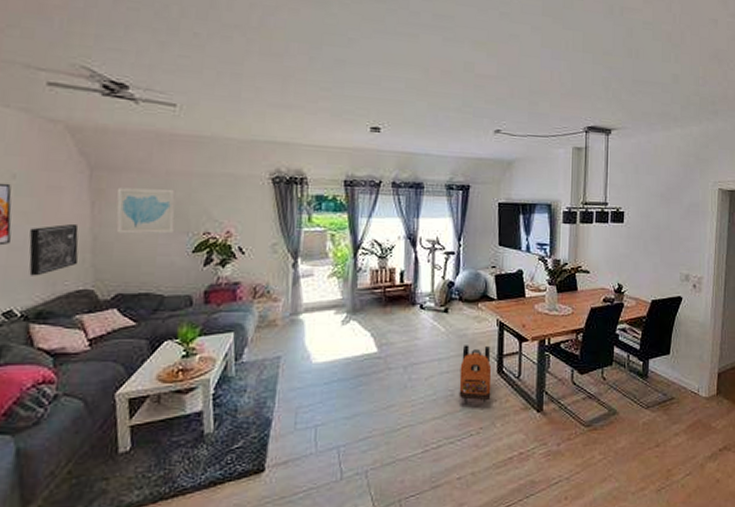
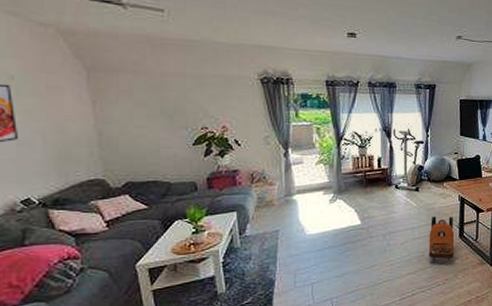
wall art: present [29,223,79,276] -> none [37,120,87,168]
wall art: present [116,187,176,235] -> none [115,87,175,130]

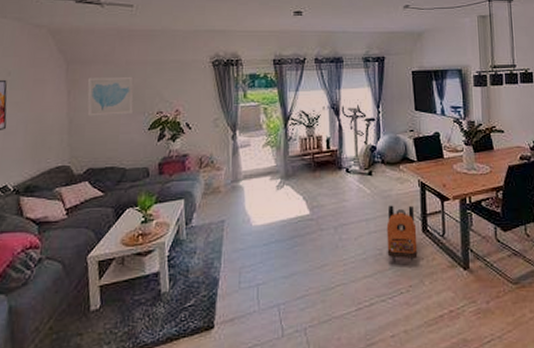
wall art: none [115,87,175,130] -> present [87,76,134,116]

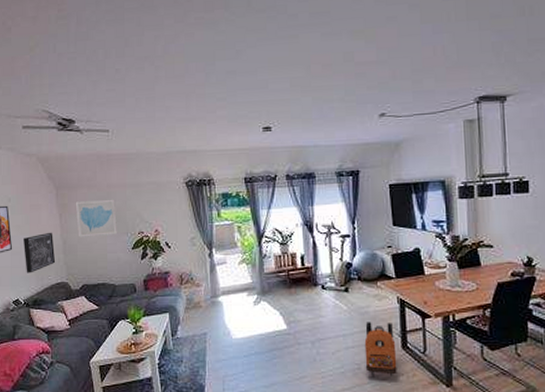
wall art: none [20,110,58,156] -> present [24,232,56,273]

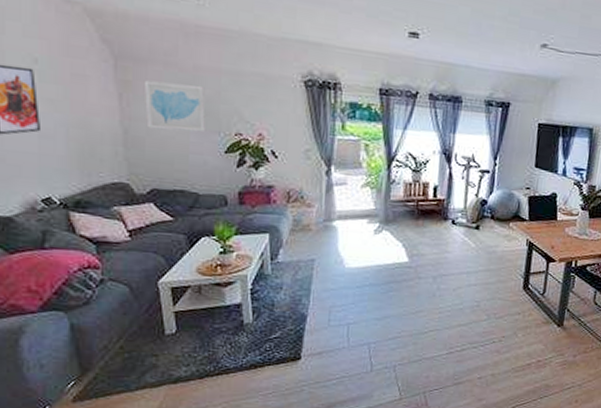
wall art: present [24,232,56,273] -> none [60,114,111,166]
backpack: present [364,322,397,377] -> none [484,261,518,315]

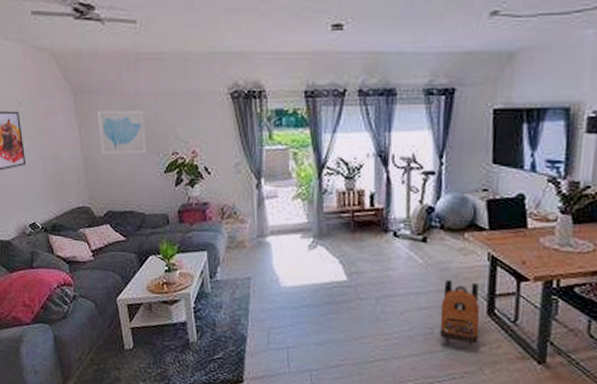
backpack: none [484,261,518,315] -> present [439,280,480,346]

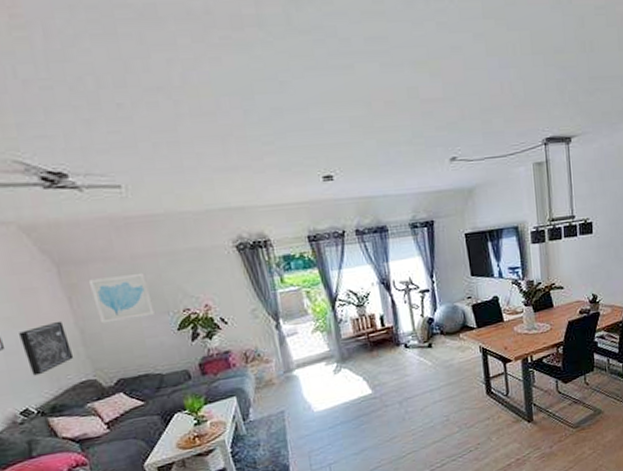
wall art: none [38,146,76,194] -> present [19,320,74,376]
backpack: present [439,280,480,346] -> none [451,372,484,425]

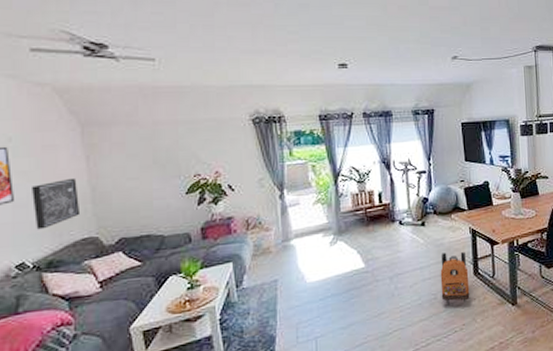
wall art: present [88,272,156,324] -> none [108,137,168,183]
backpack: none [451,372,484,425] -> present [440,252,470,304]

